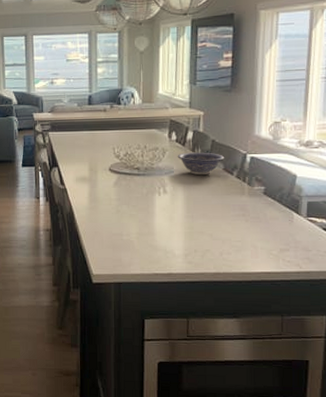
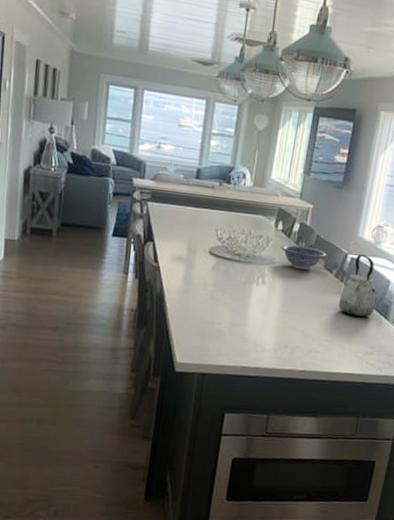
kettle: none [244,152,284,214] -> present [338,254,376,317]

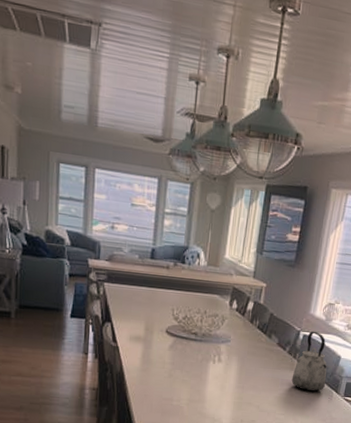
decorative bowl: present [281,244,327,271] -> none [235,323,280,348]

